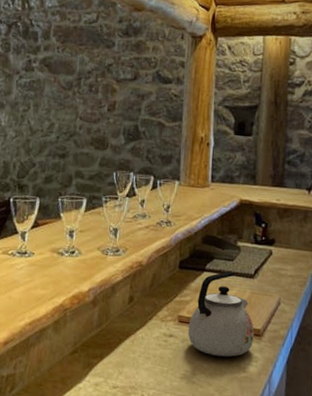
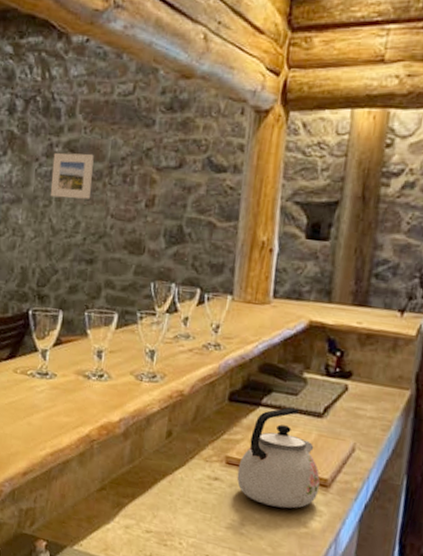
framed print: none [28,67,65,105] -> present [50,152,94,199]

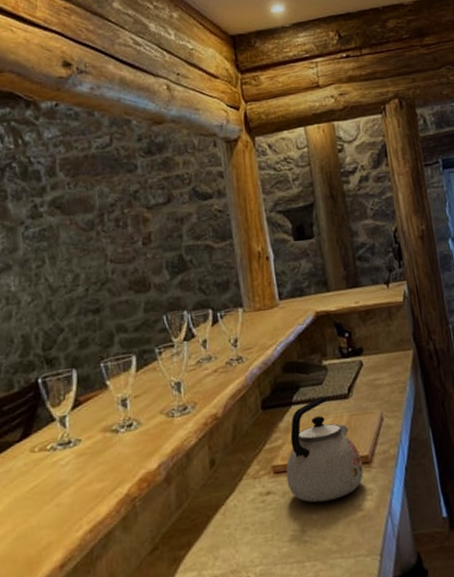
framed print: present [50,152,94,199] -> none [39,206,85,256]

